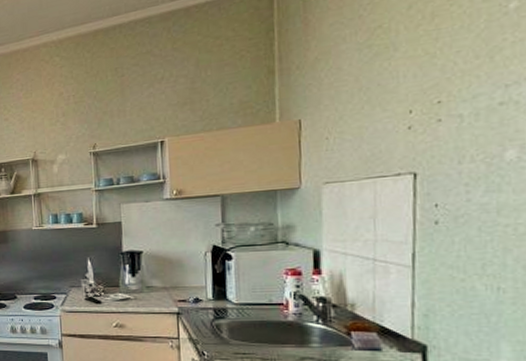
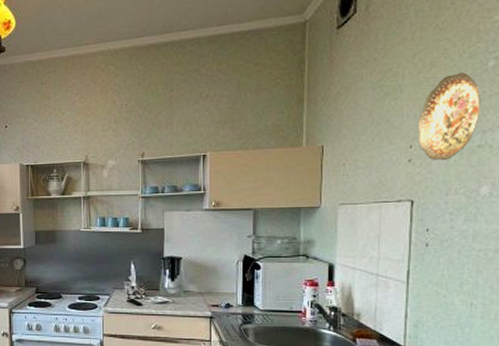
decorative plate: none [419,19,501,125] -> present [419,72,481,161]

